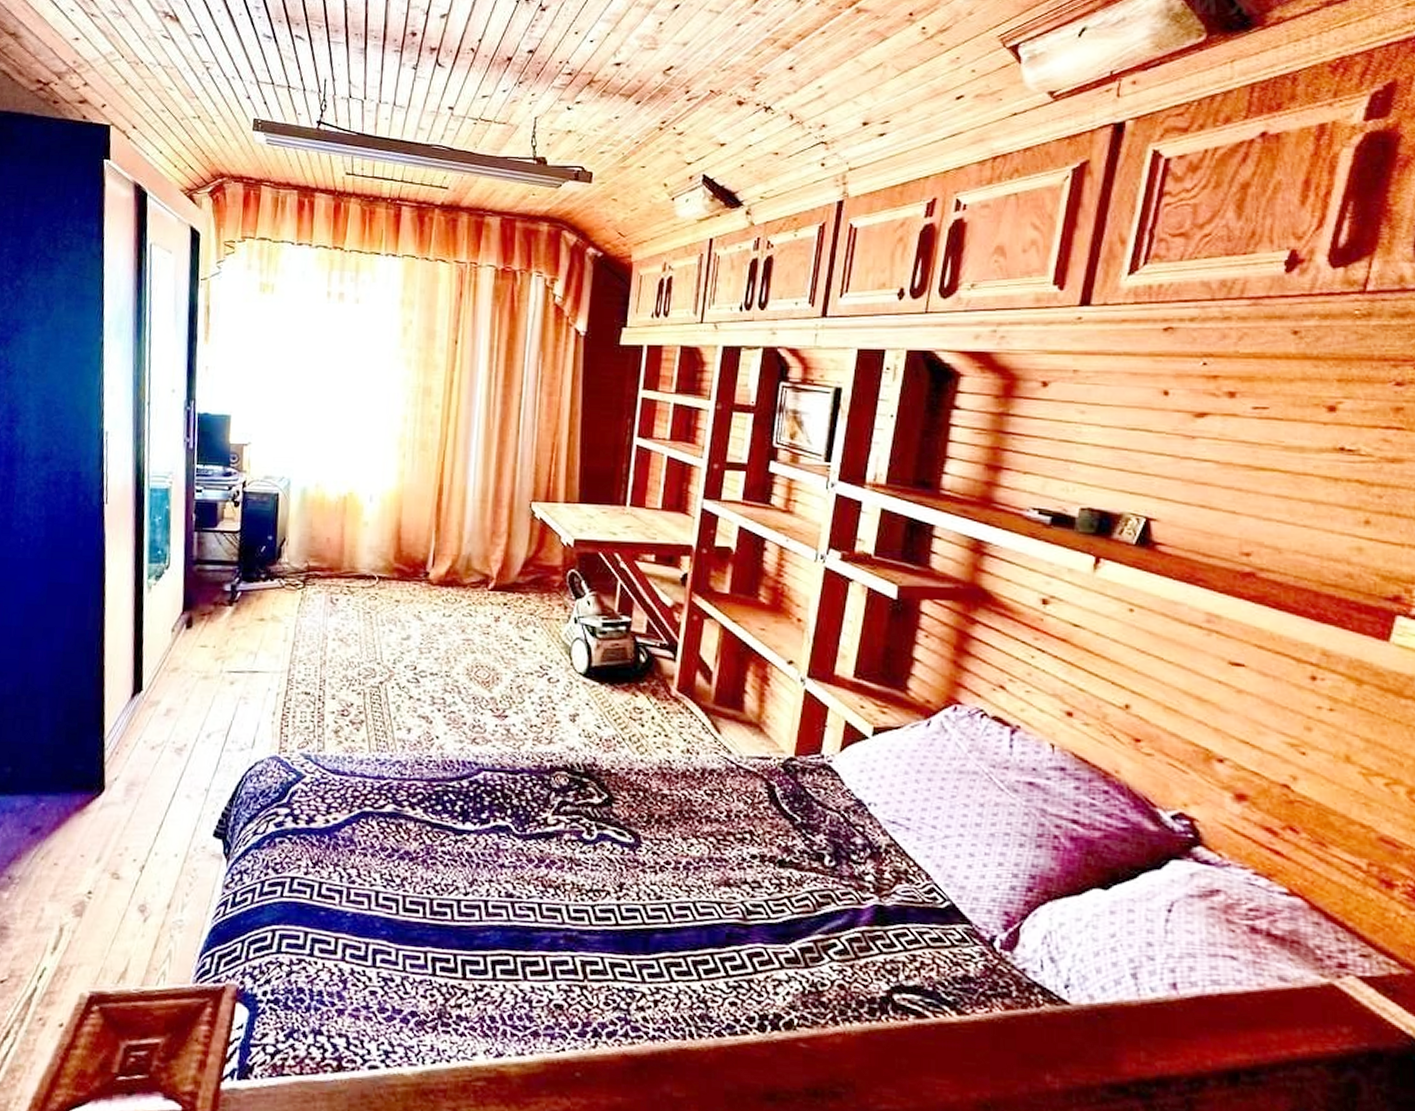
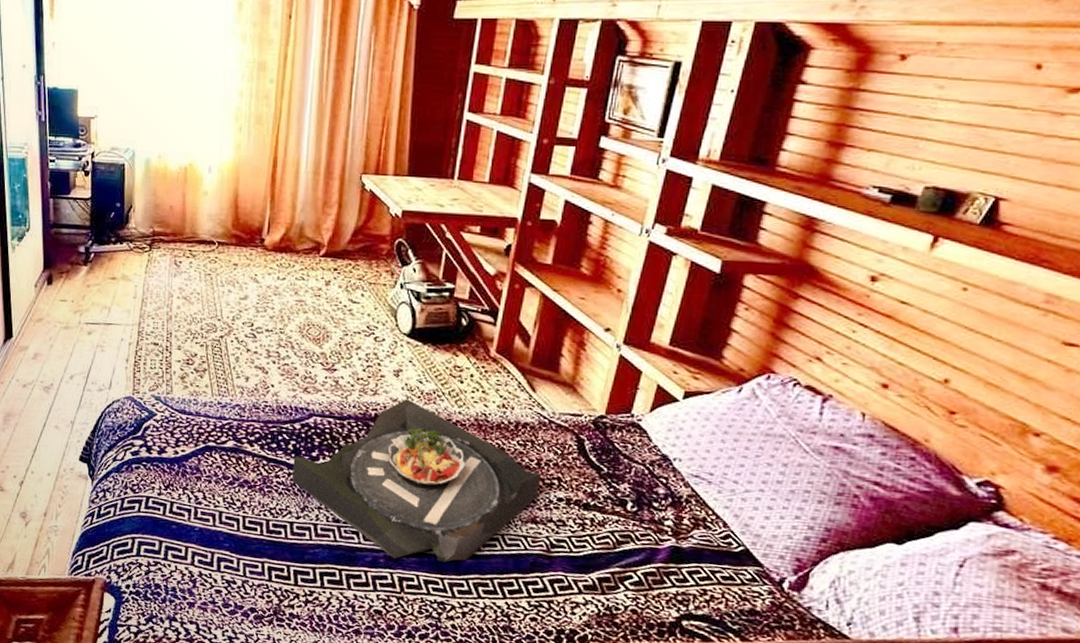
serving tray: none [458,747,733,939] -> present [291,399,542,562]

